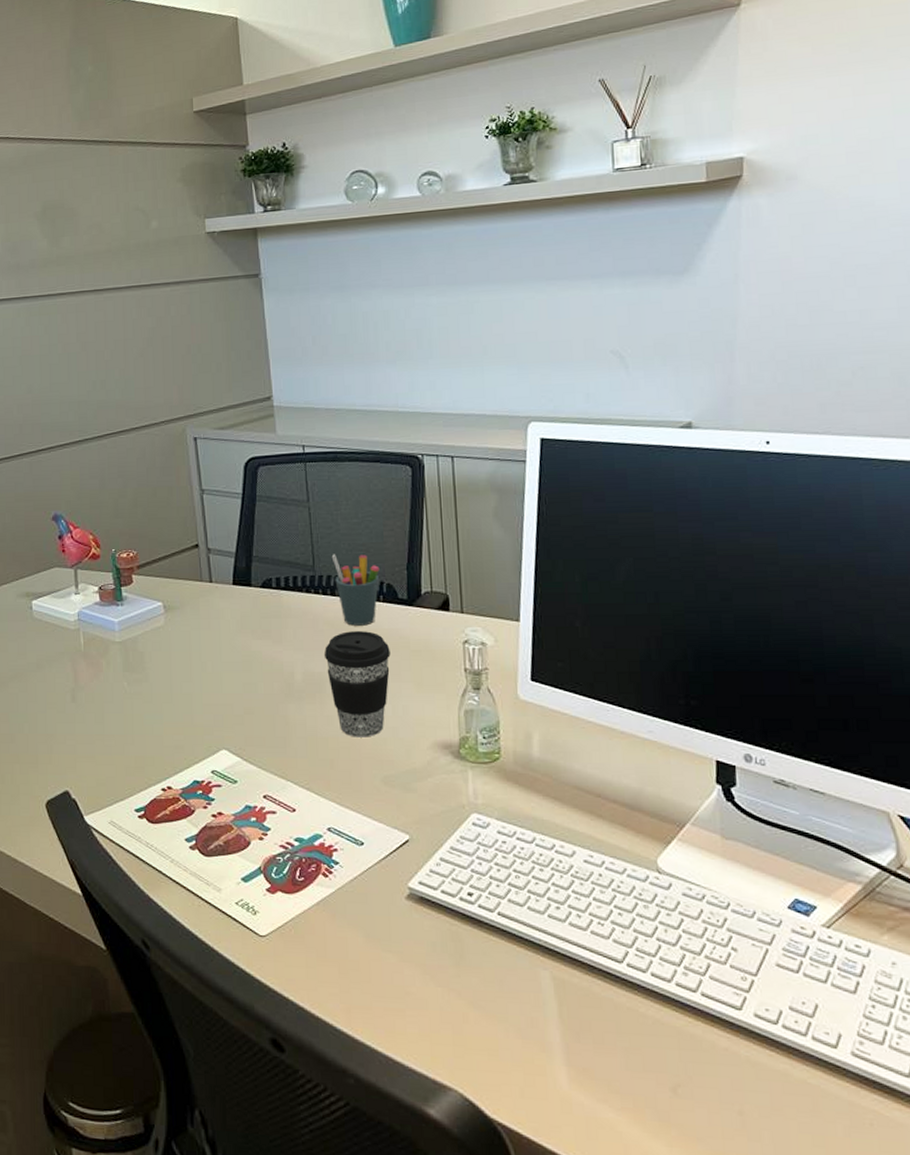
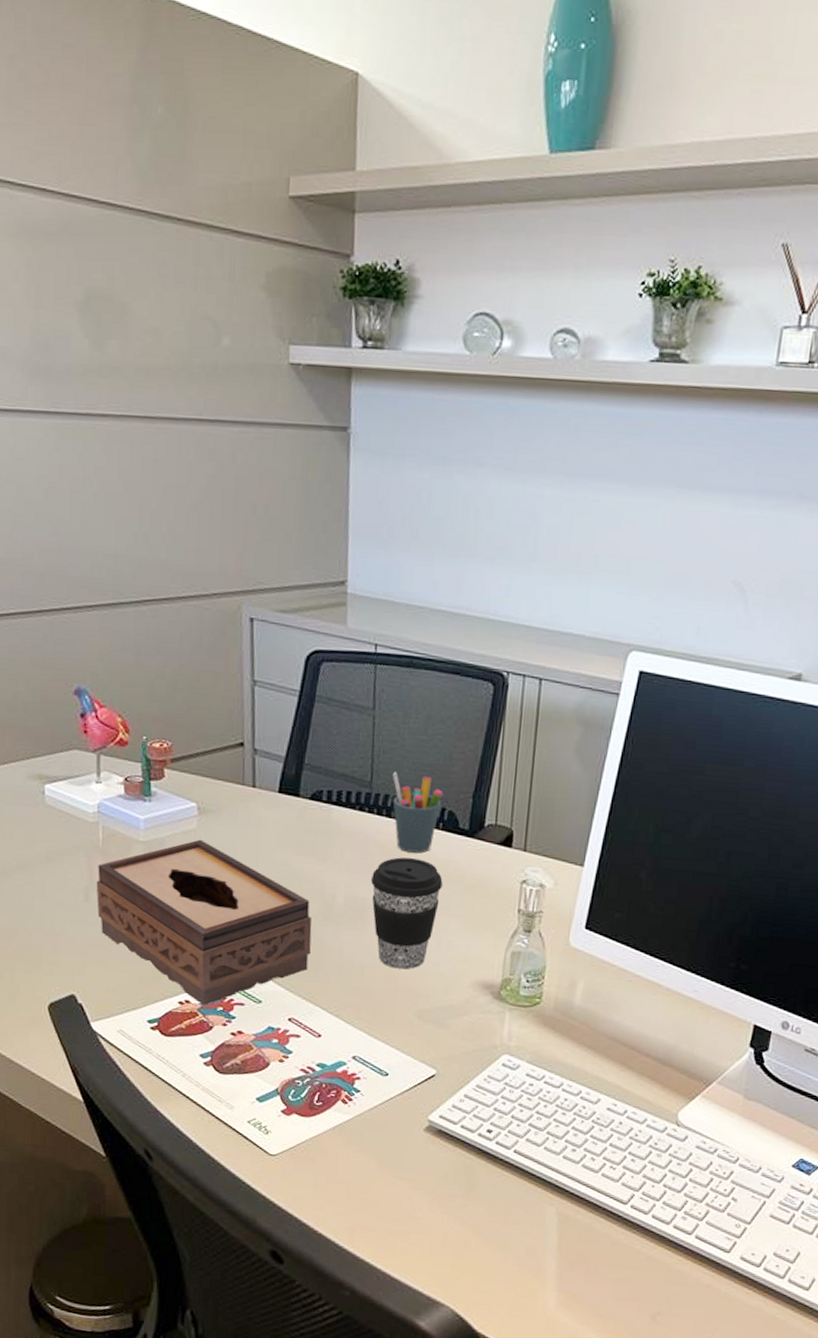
tissue box: none [81,634,277,790] -> present [96,839,312,1005]

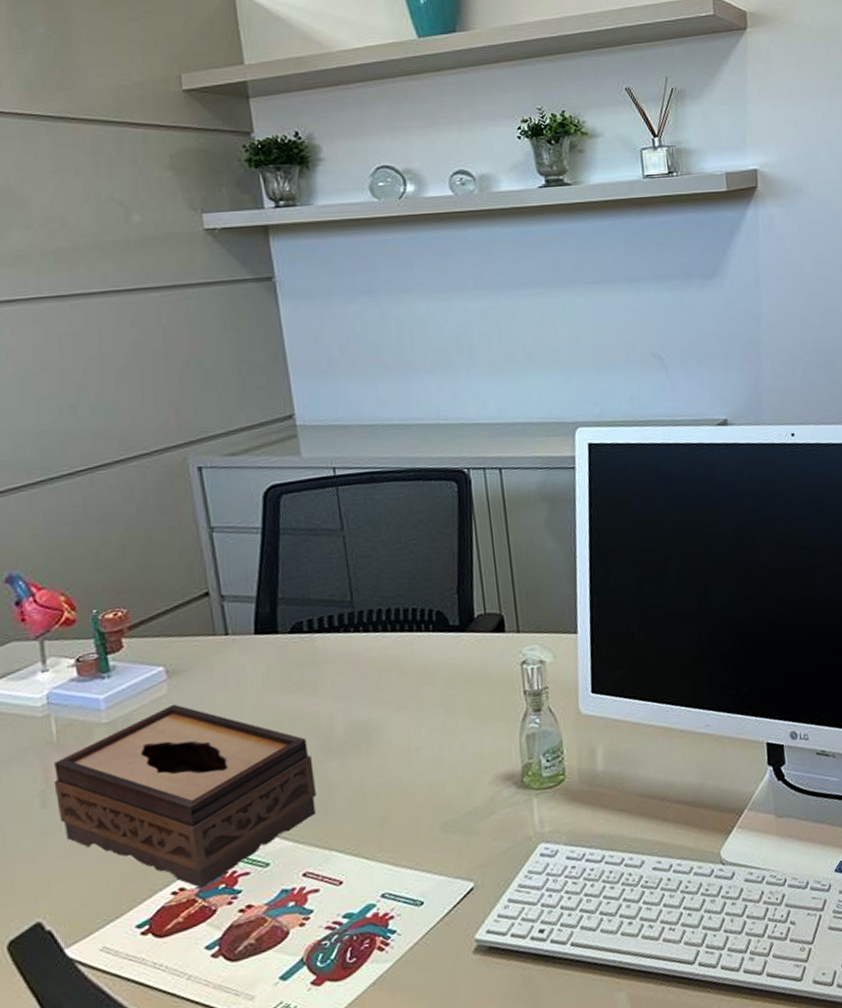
coffee cup: present [370,857,443,970] -> none [368,665,444,786]
pen holder: present [392,771,443,854] -> none [372,582,428,663]

